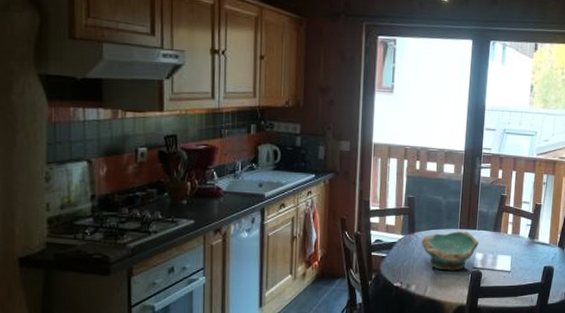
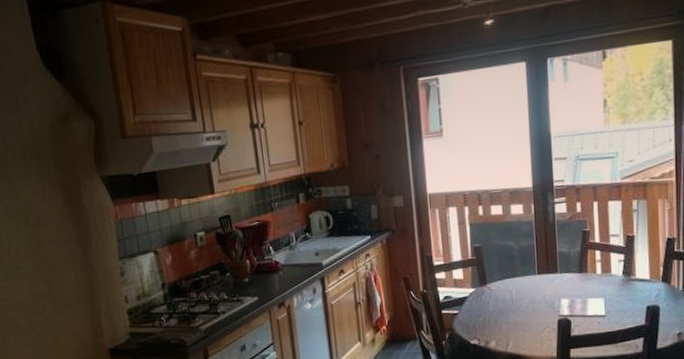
bowl: present [421,231,479,271] -> none [495,276,563,322]

